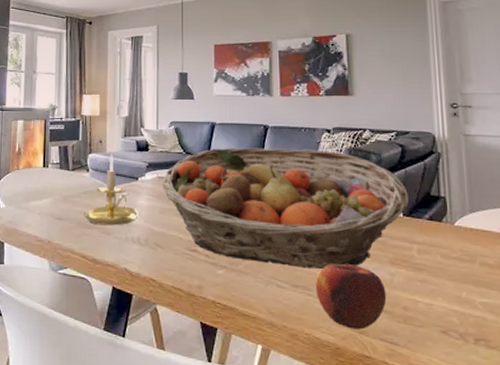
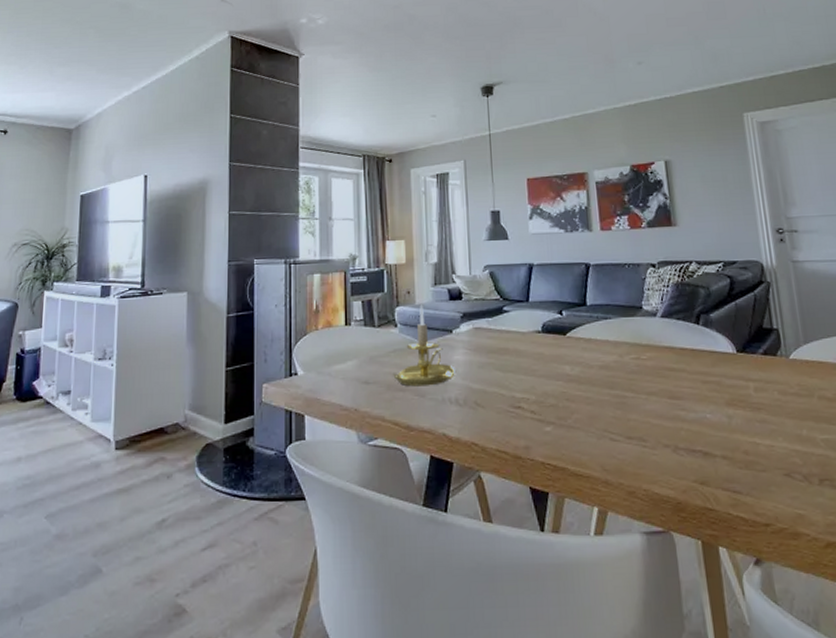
fruit basket: present [161,147,410,269] -> none [478,286,742,417]
apple: present [316,264,387,330] -> none [651,409,726,480]

